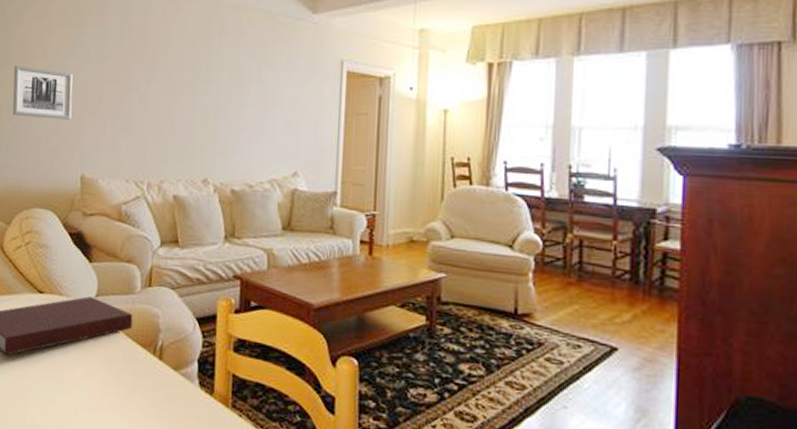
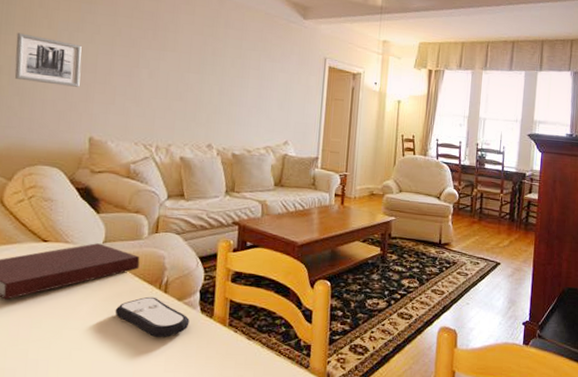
remote control: none [108,362,187,415] -> present [115,296,190,338]

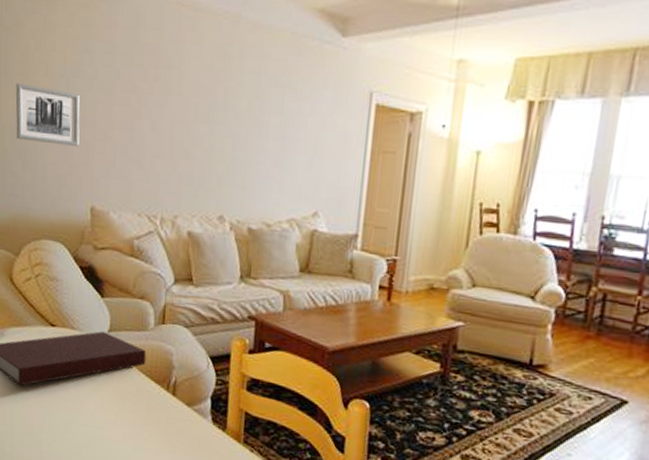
remote control: present [115,296,190,338] -> none [122,398,200,447]

